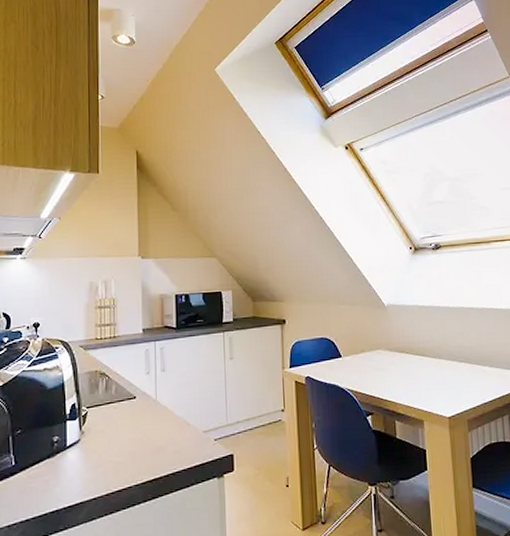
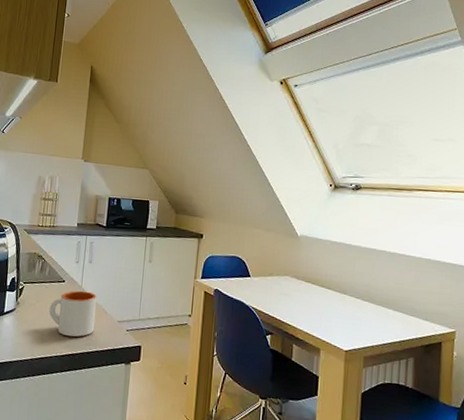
mug: none [121,404,177,460] -> present [49,290,97,337]

